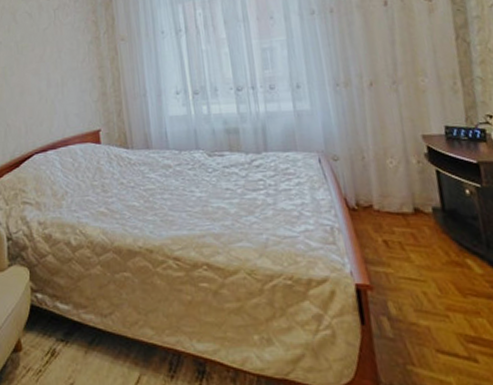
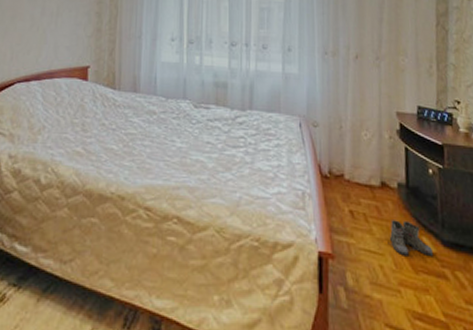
boots: none [429,244,482,281] -> present [390,220,434,257]

